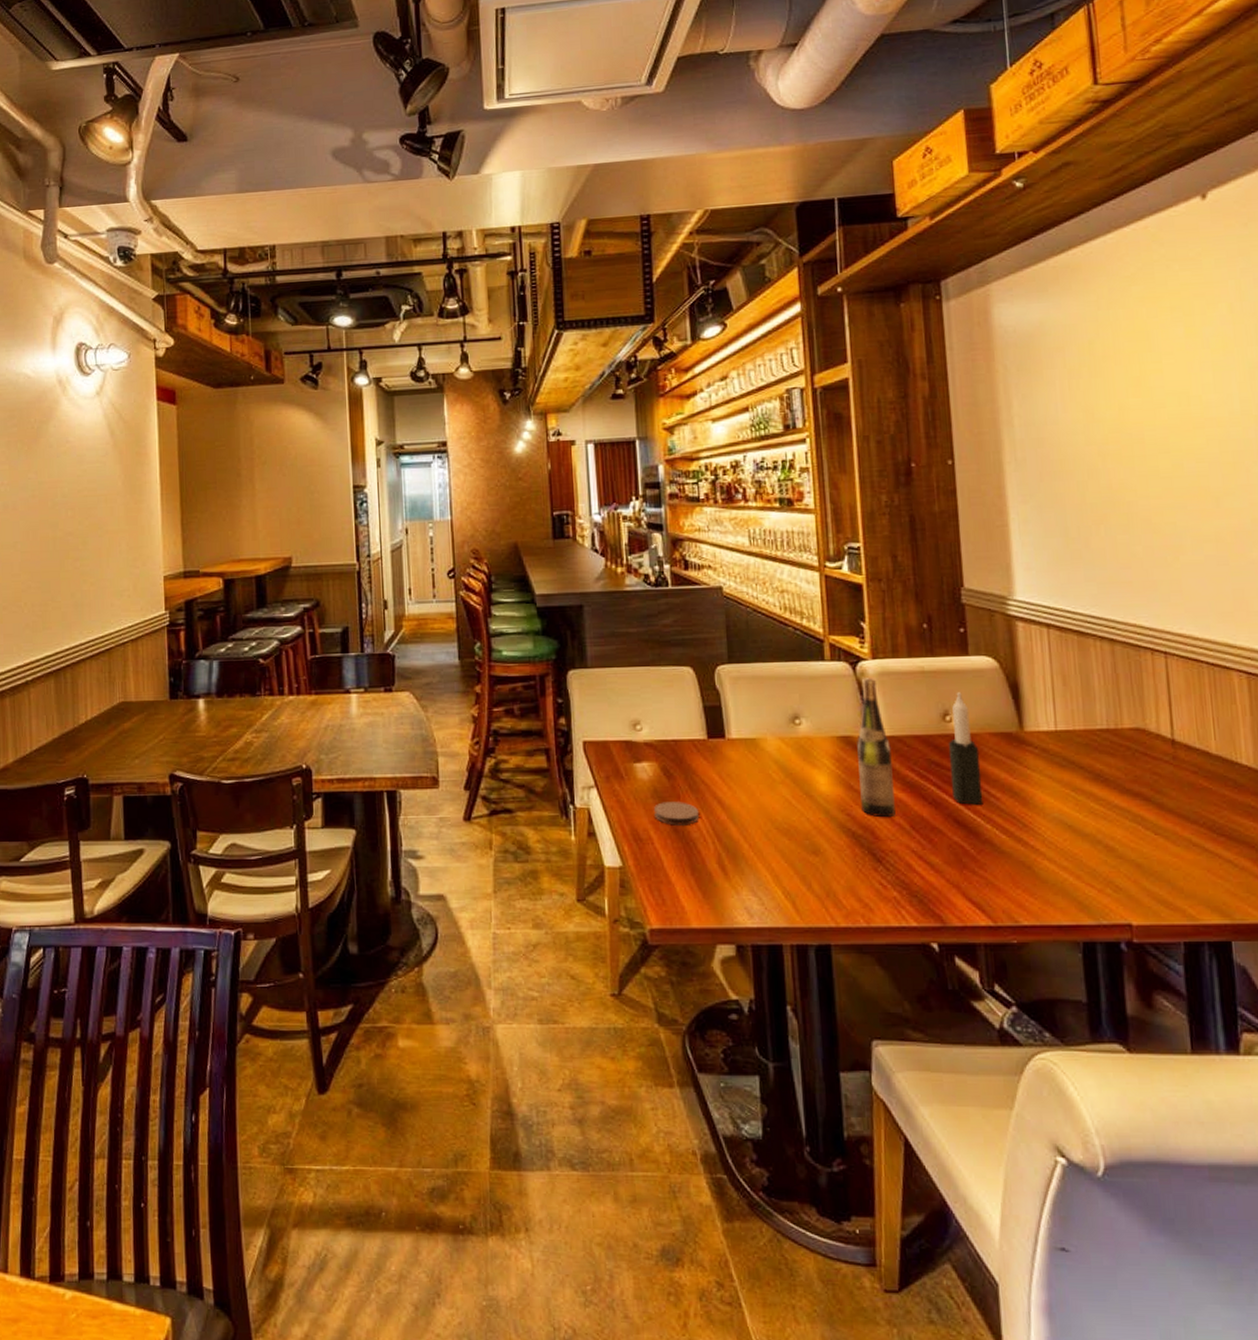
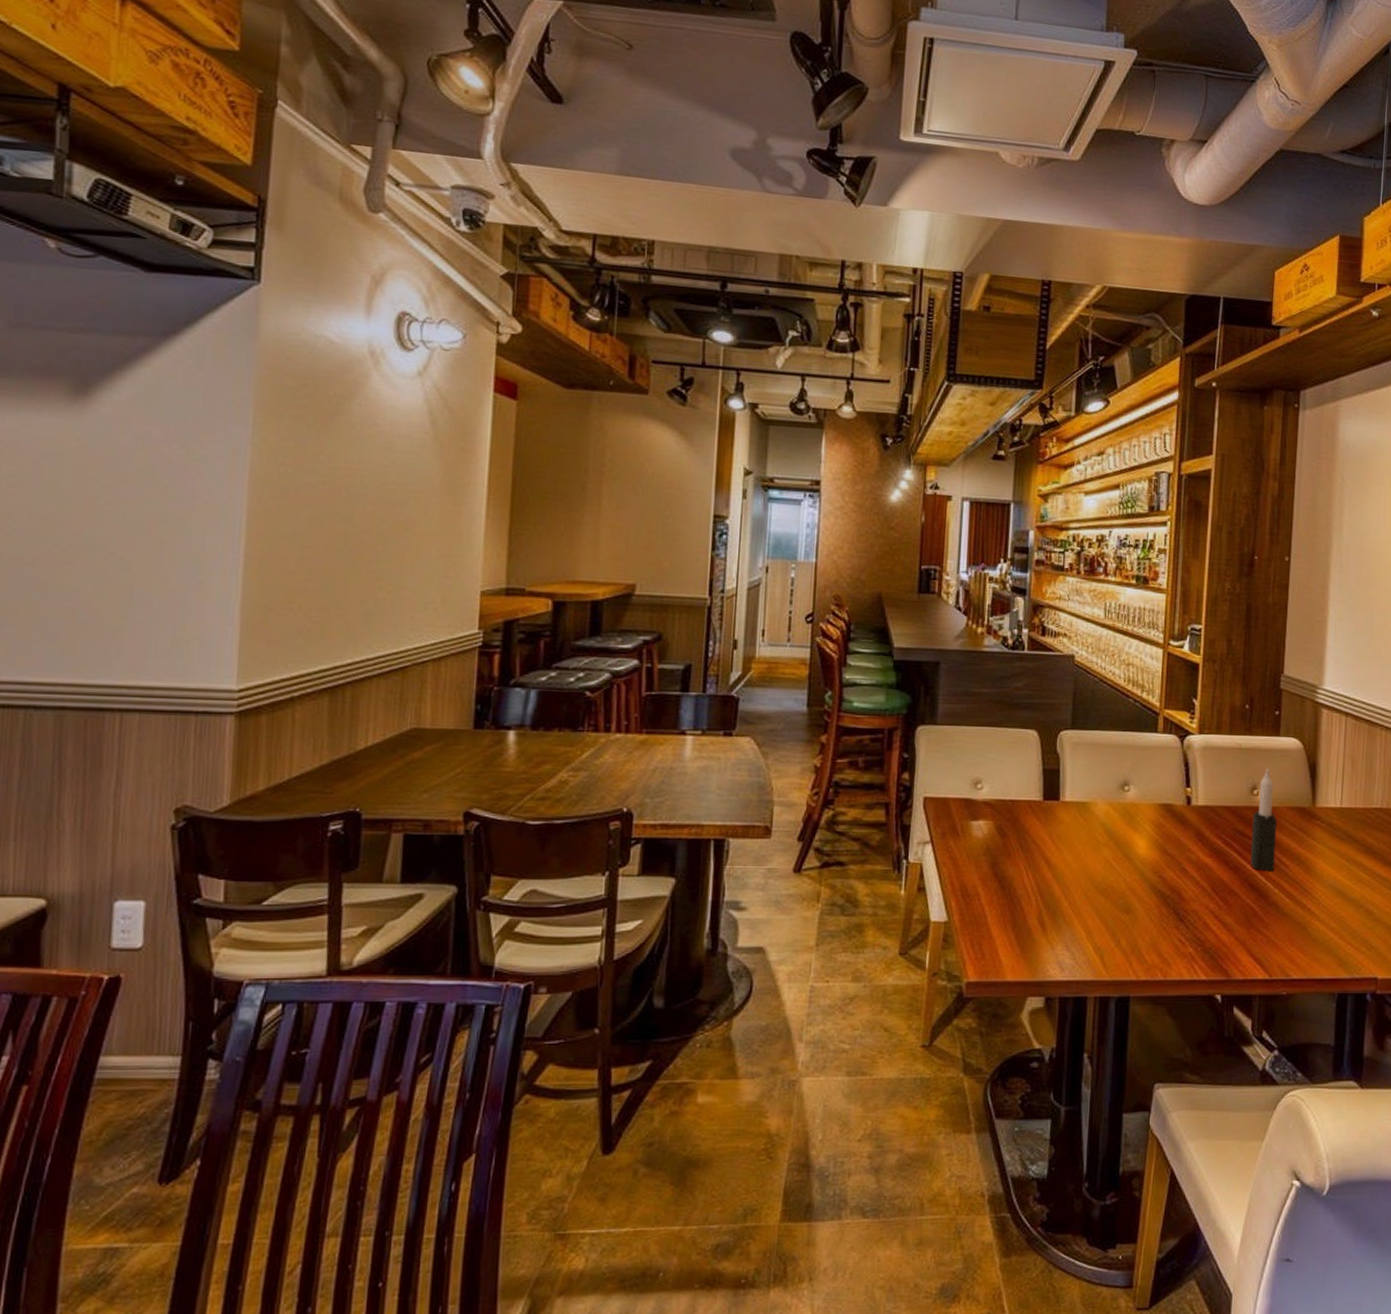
coaster: present [654,802,700,826] -> none [984,860,1027,883]
wine bottle: present [857,678,896,818] -> none [1172,751,1204,881]

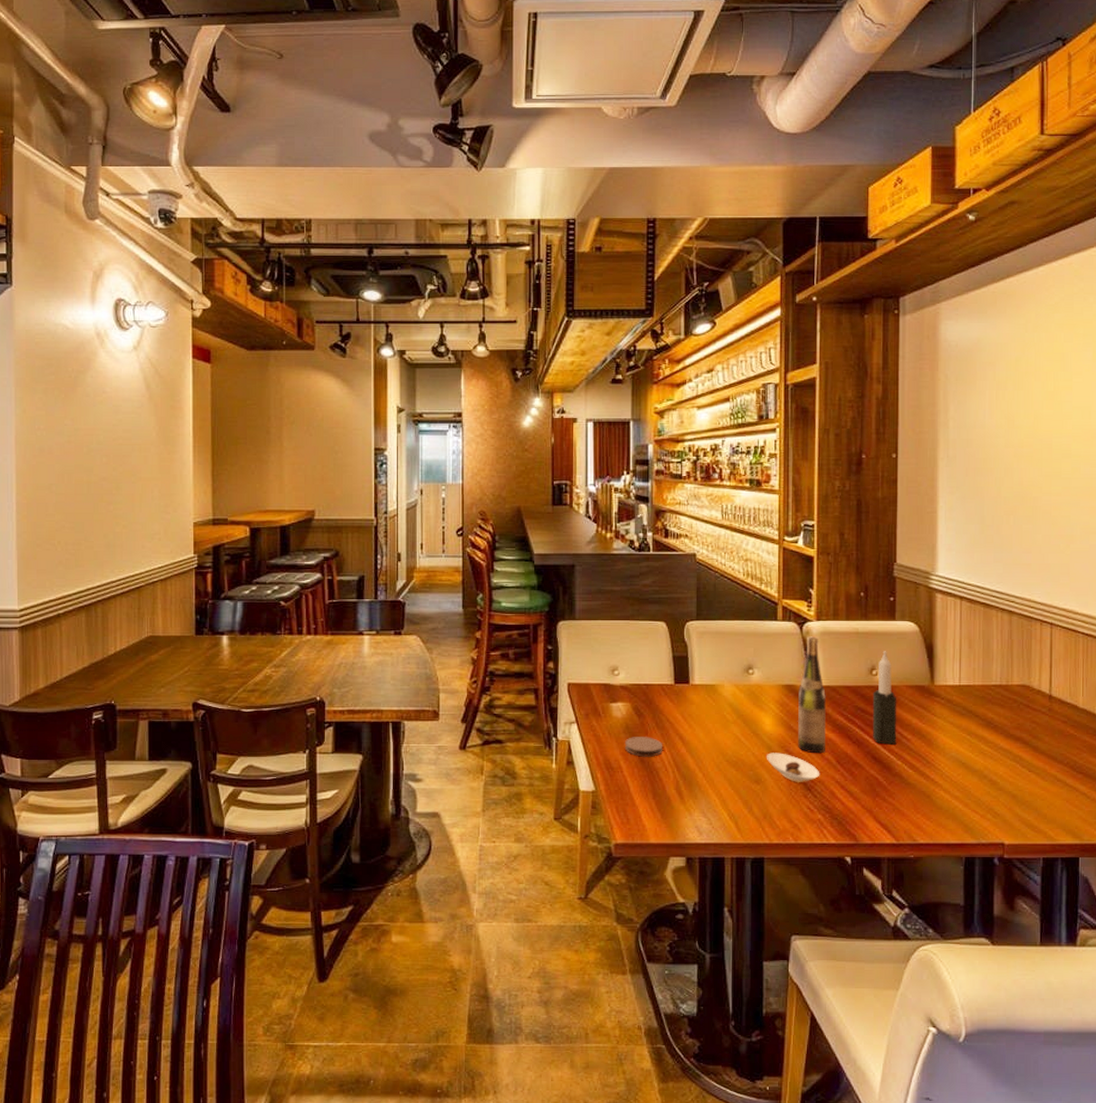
coaster: none [984,860,1027,883] -> present [625,737,663,757]
saucer: none [1137,879,1194,912] -> present [766,753,820,782]
wine bottle: none [1172,751,1204,881] -> present [797,636,826,754]

